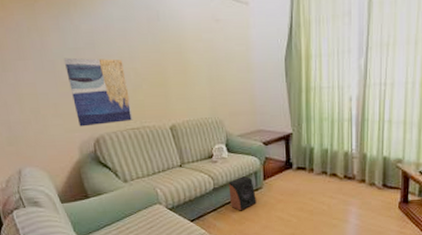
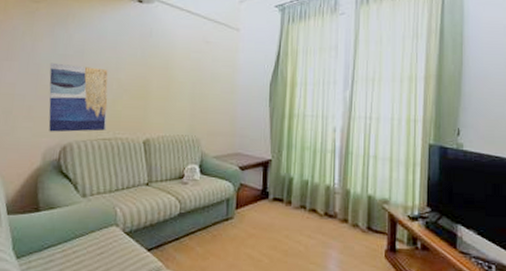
speaker: present [228,176,257,211] -> none [195,203,226,244]

